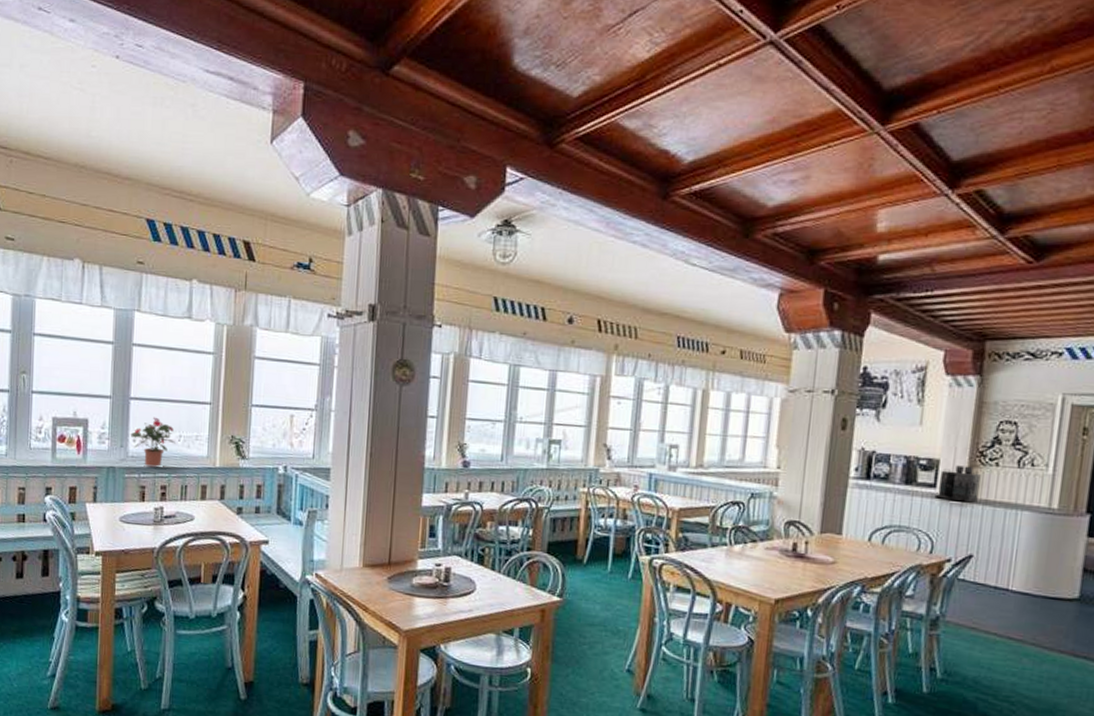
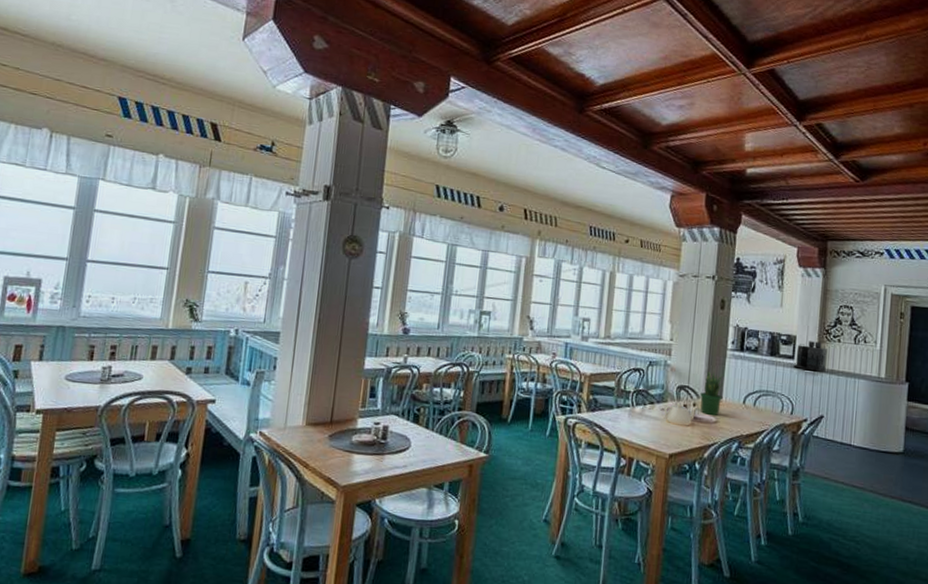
potted flower: present [130,417,175,468] -> none [83,279,130,328]
teapot: none [767,541,812,568] -> present [662,403,698,426]
planter: none [813,504,844,555] -> present [699,371,723,415]

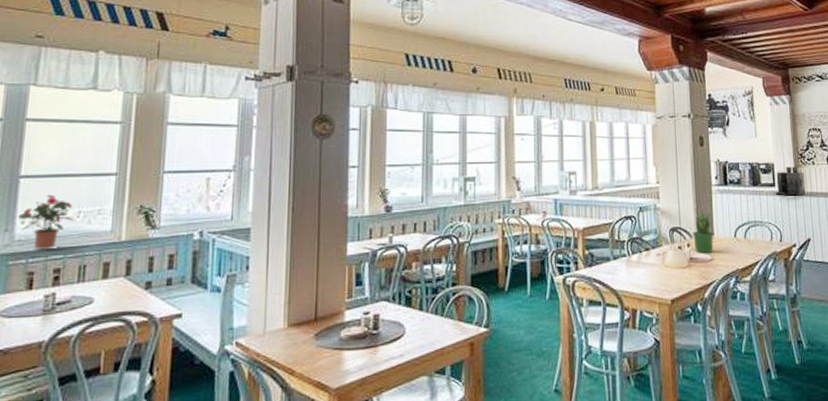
potted flower: none [83,279,130,328] -> present [17,194,74,250]

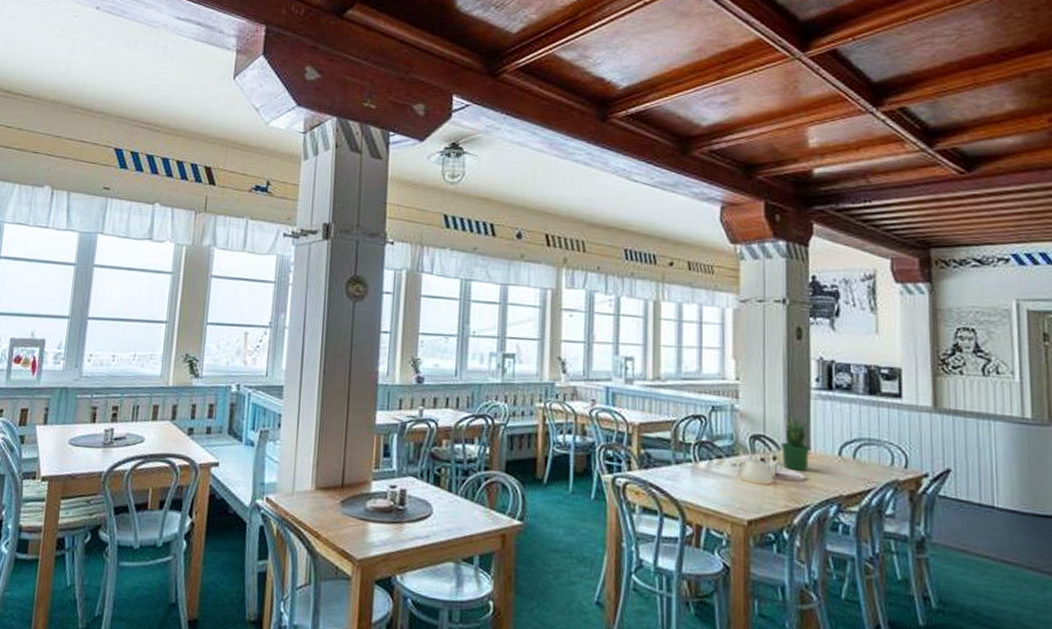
potted flower: present [17,194,74,250] -> none [85,336,130,388]
coffee machine: present [775,166,806,197] -> none [901,374,947,415]

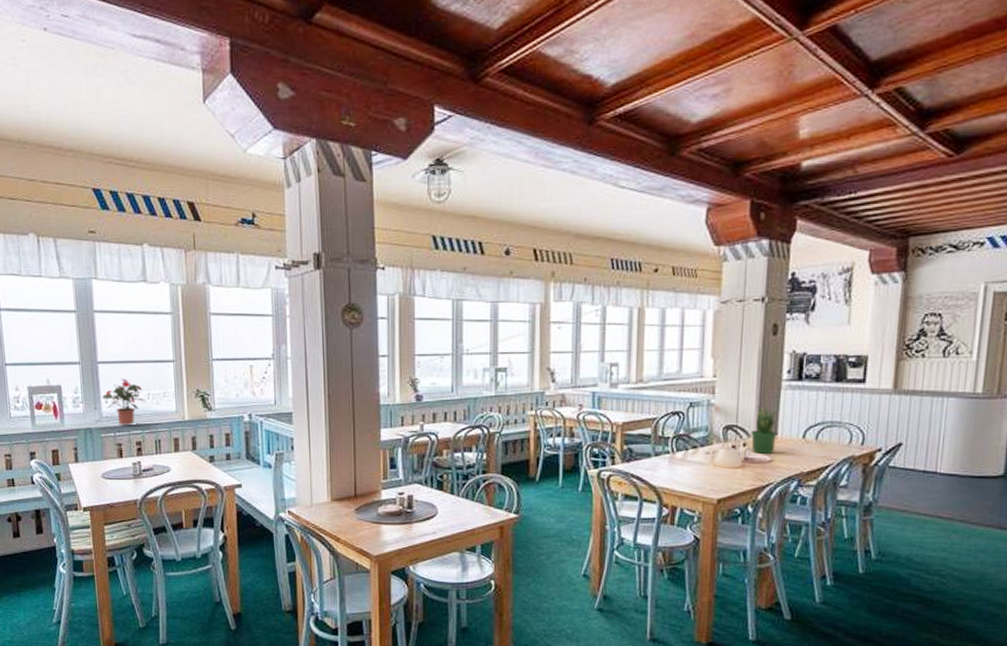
potted flower: none [85,336,130,388] -> present [101,378,145,426]

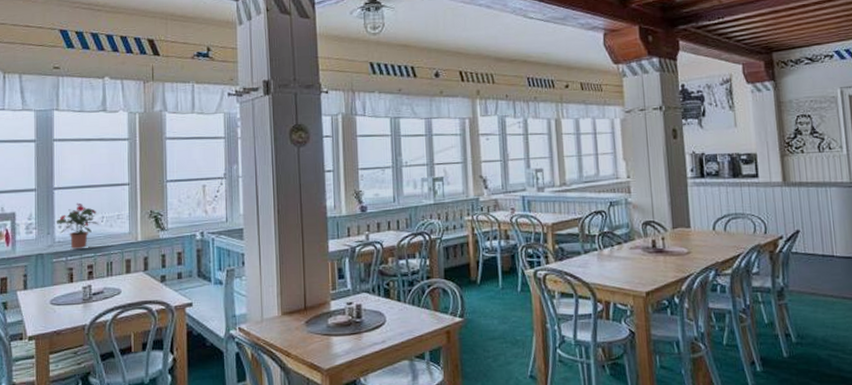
teapot: present [708,445,749,468] -> none [632,239,667,262]
planter: present [750,407,778,454] -> none [666,203,691,247]

